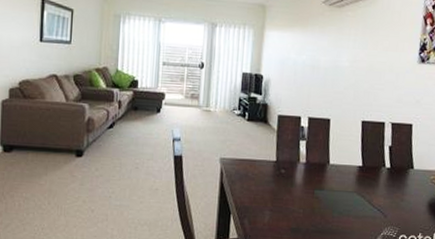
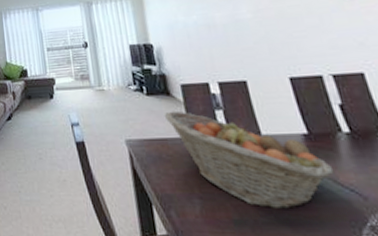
fruit basket: none [258,137,371,221] -> present [164,111,335,209]

